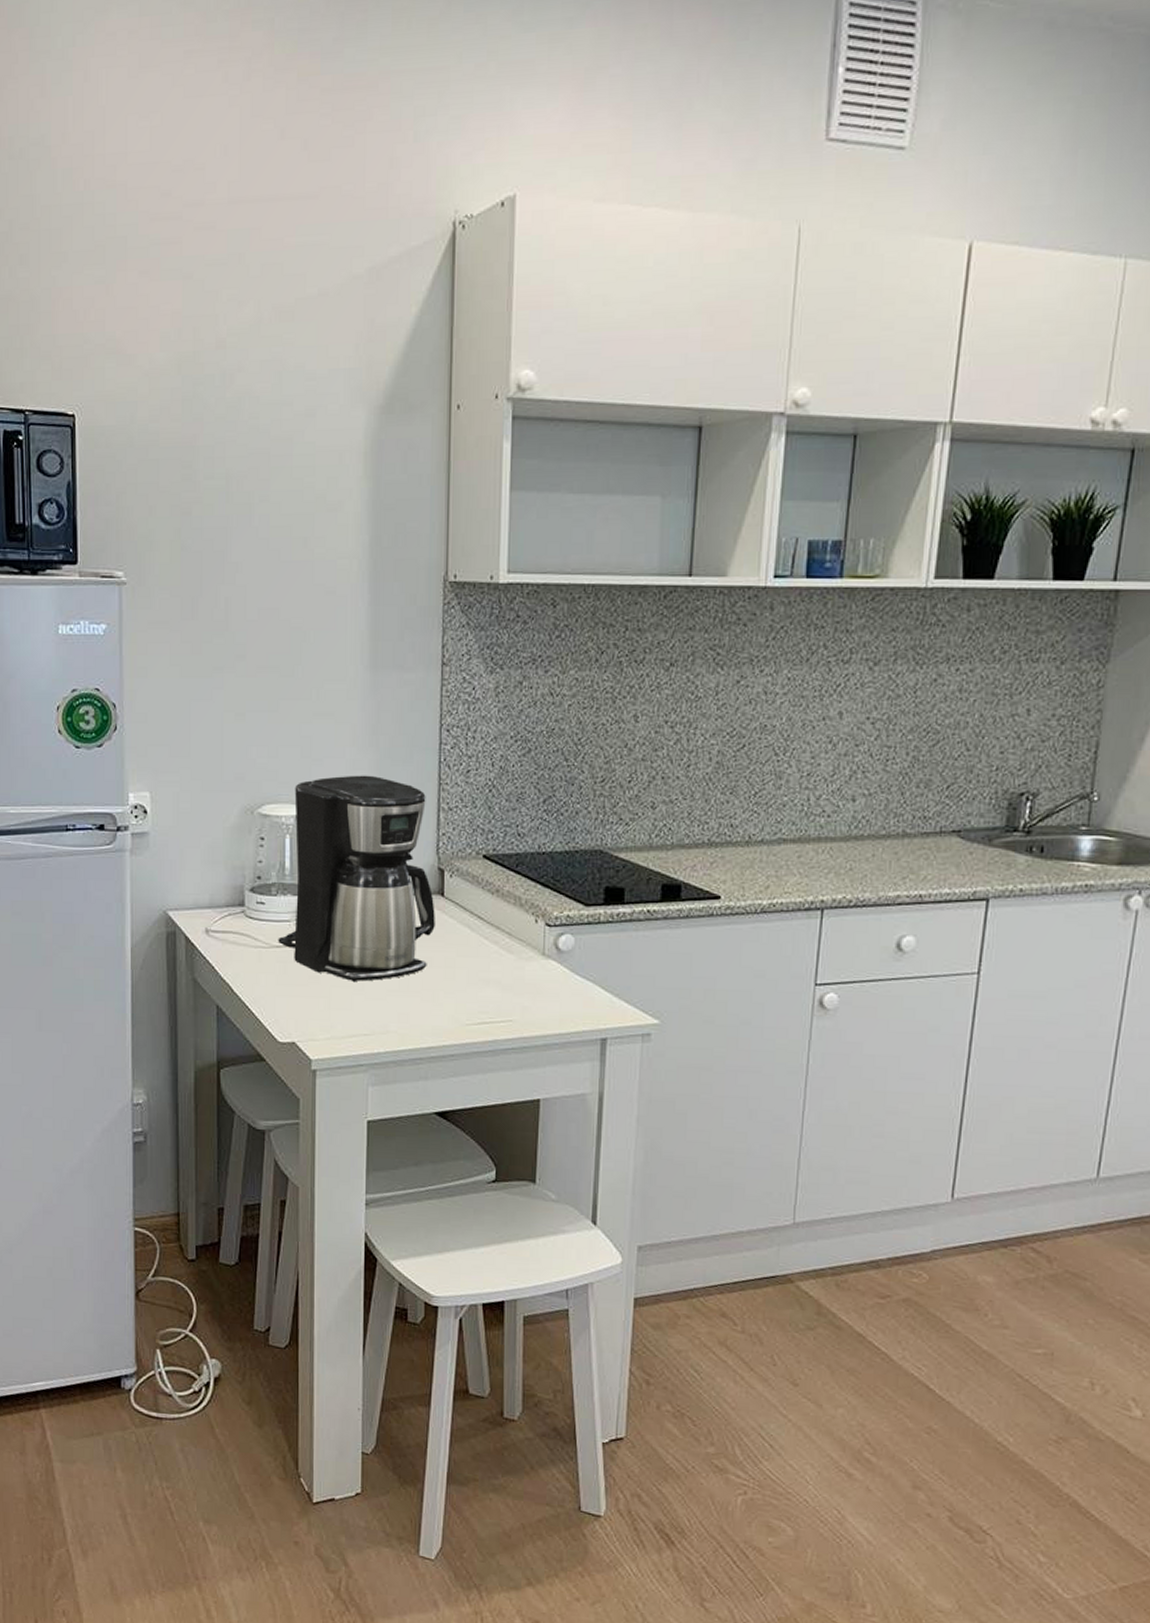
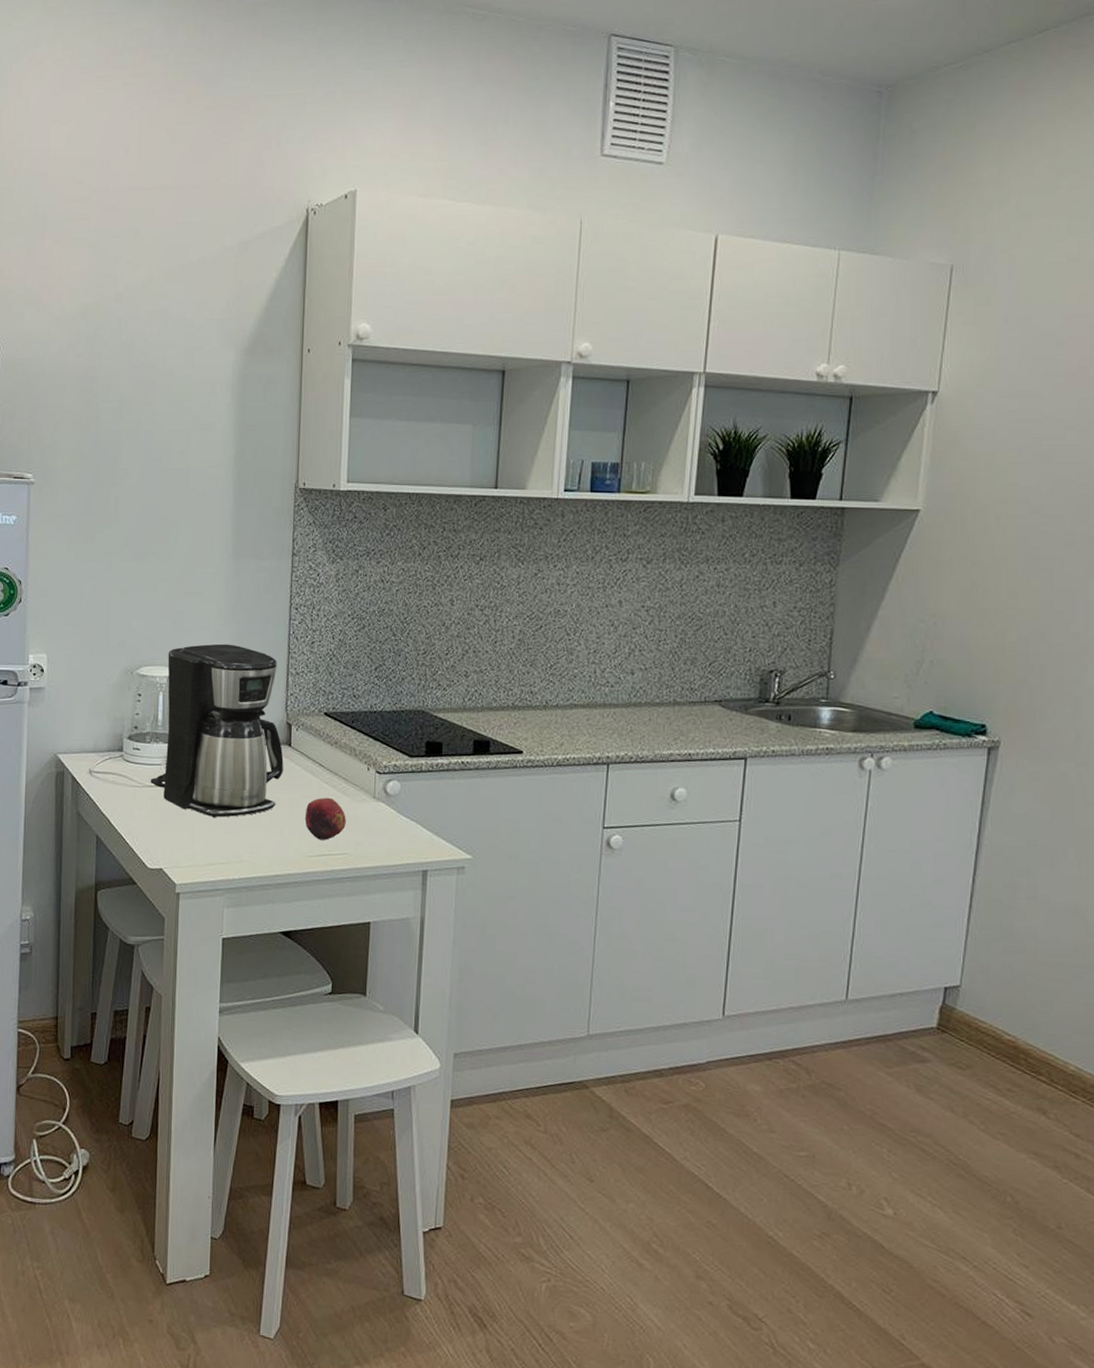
fruit: none [461,955,510,1006] -> present [304,797,346,840]

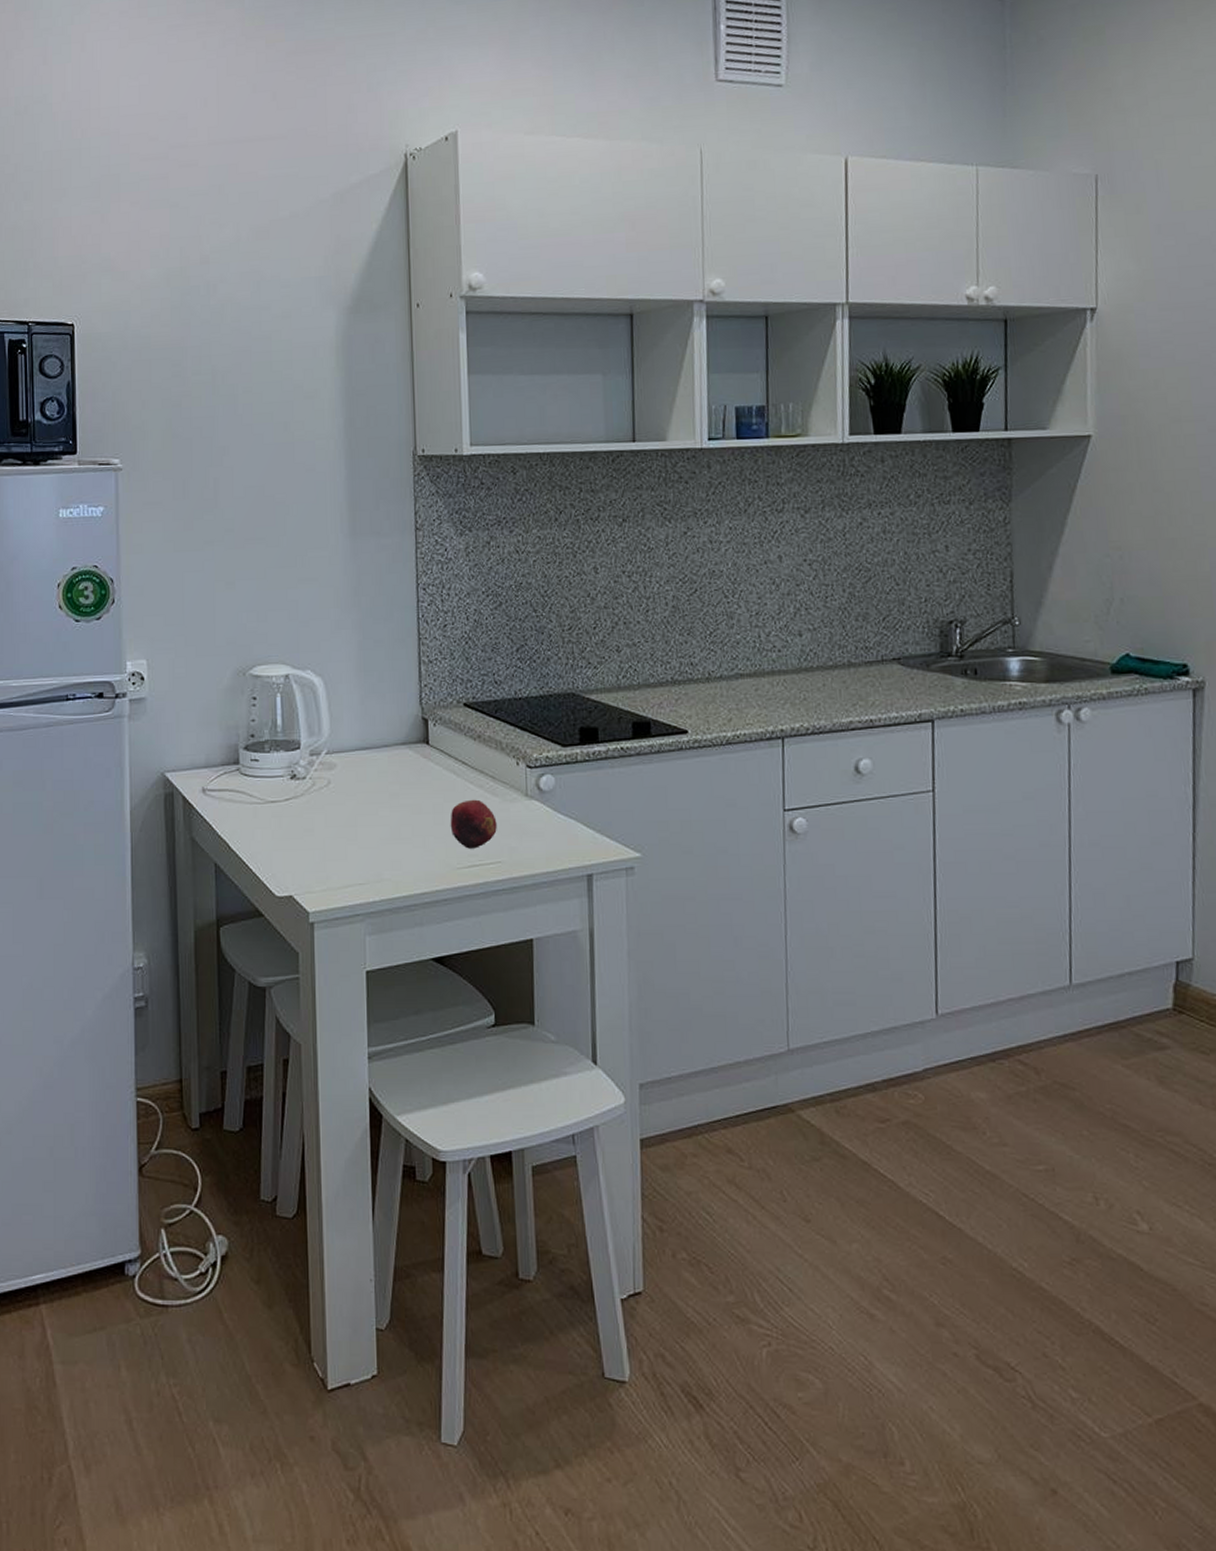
coffee maker: present [150,643,284,818] -> none [272,633,422,833]

